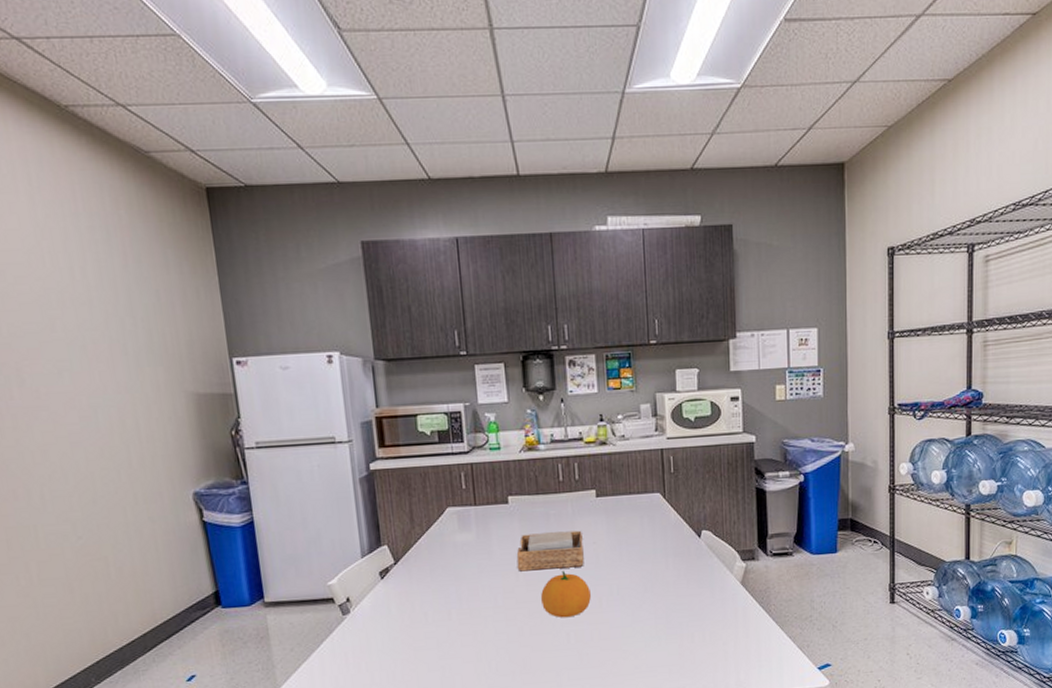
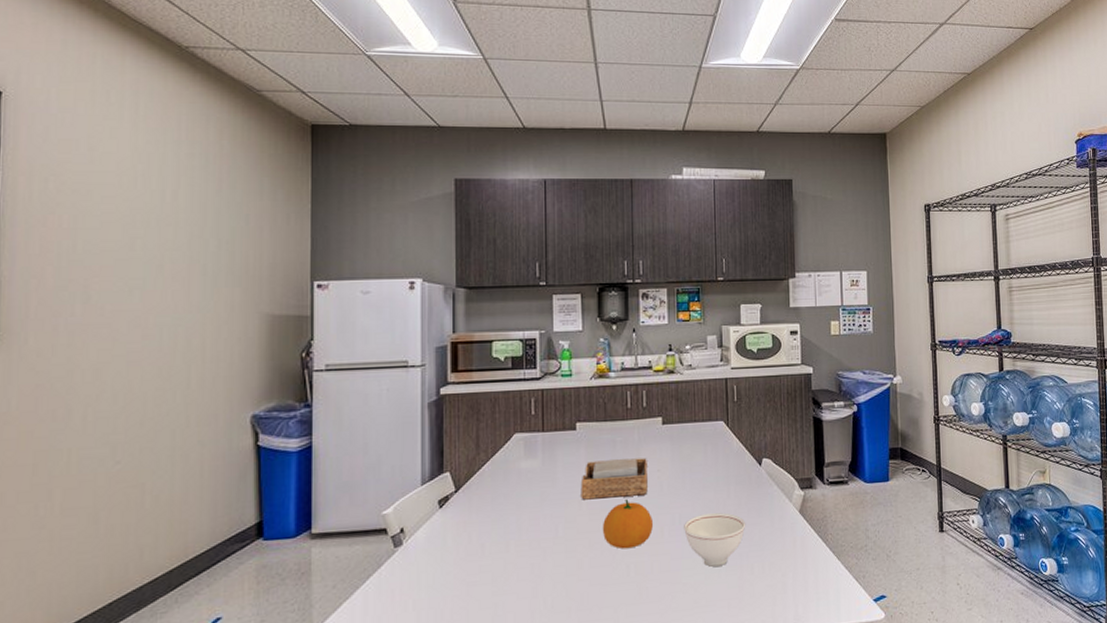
bowl: none [622,584,686,636] -> present [684,513,746,568]

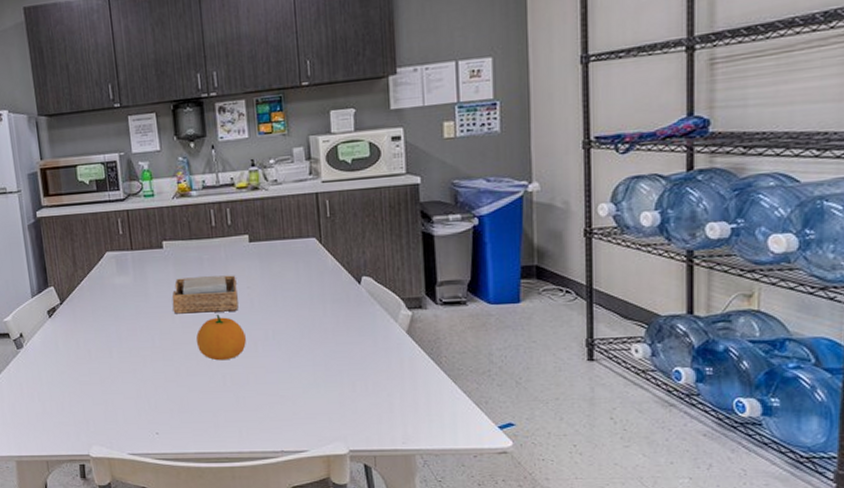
bowl: present [684,513,746,568] -> none [278,330,346,383]

